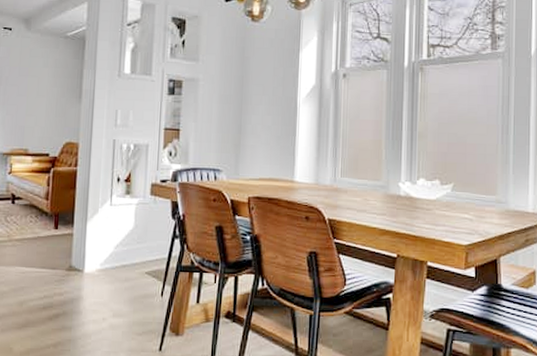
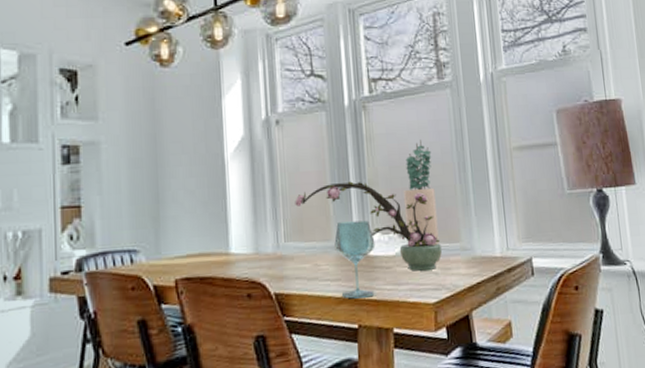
flower arrangement: none [353,132,479,216] -> present [295,181,443,271]
wine glass: none [382,166,419,233] -> present [333,220,376,299]
vase: none [447,101,478,195] -> present [403,139,440,245]

